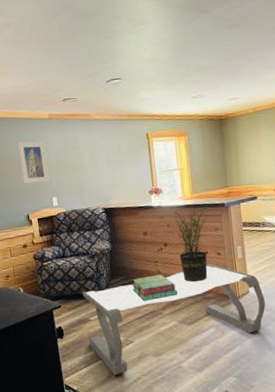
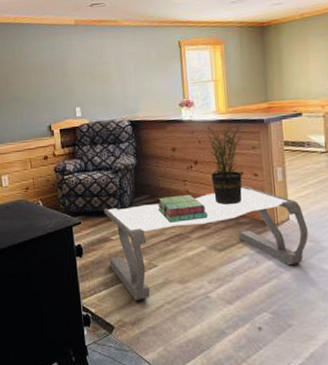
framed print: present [17,141,49,184] -> none [41,48,73,93]

